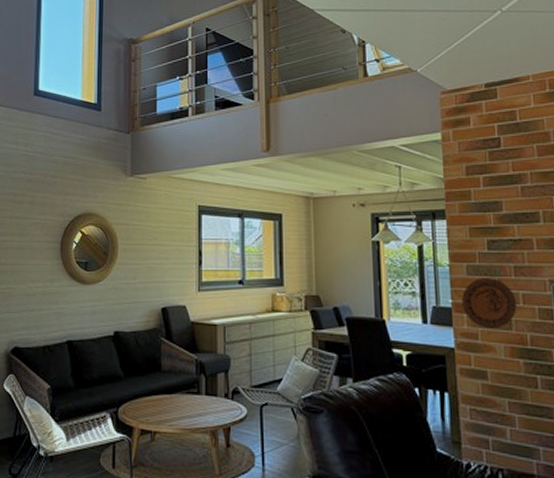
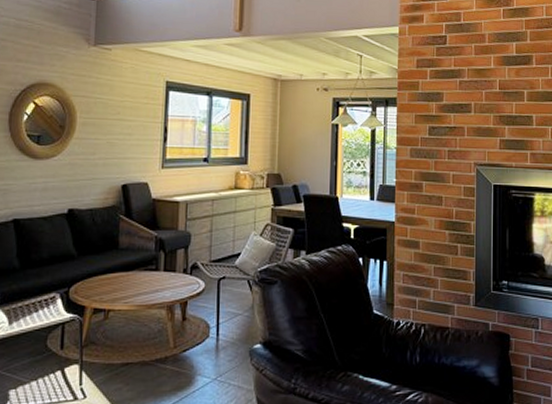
decorative plate: present [462,278,517,329] -> none [404,160,448,204]

